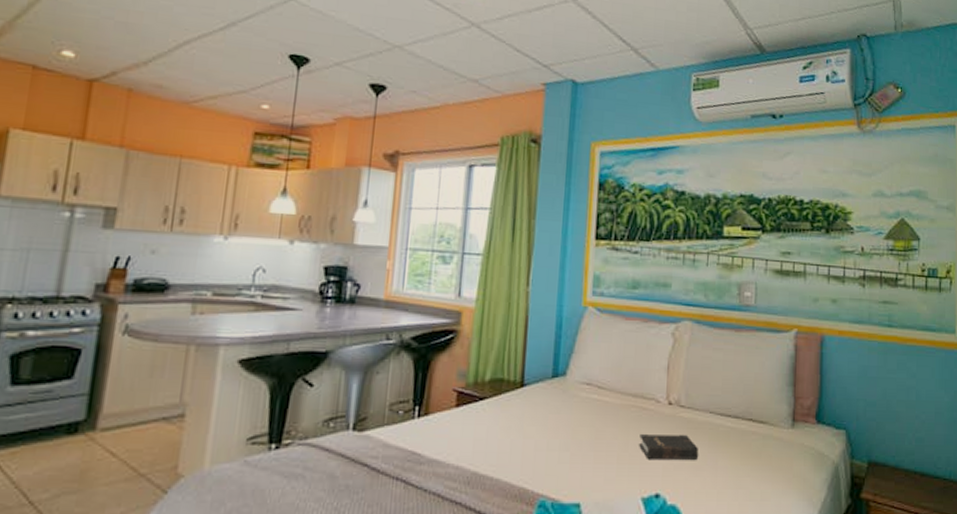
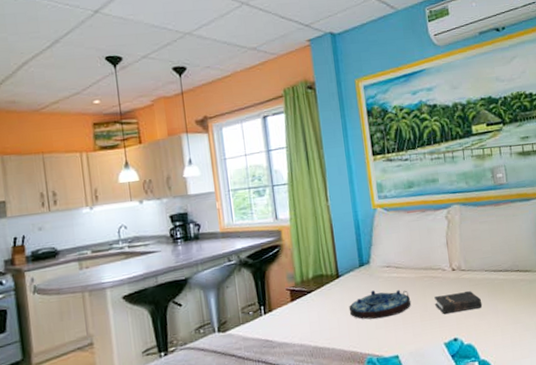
serving tray: none [528,412,609,451] -> present [348,290,411,320]

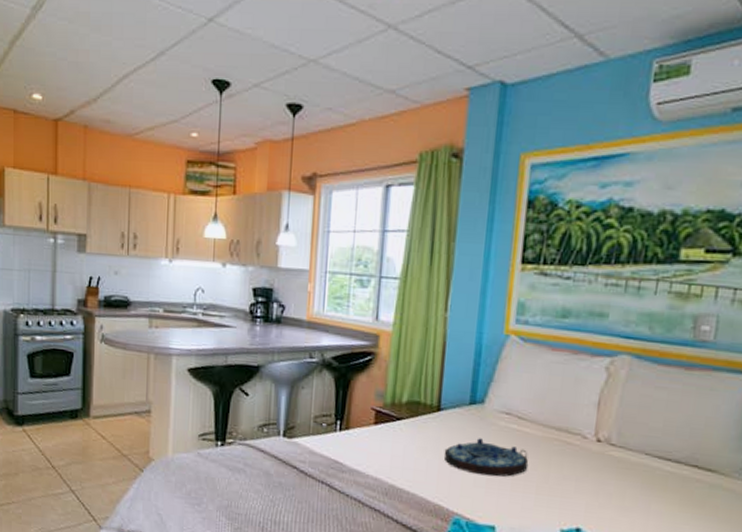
hardback book: present [434,290,483,314] -> none [560,467,629,500]

